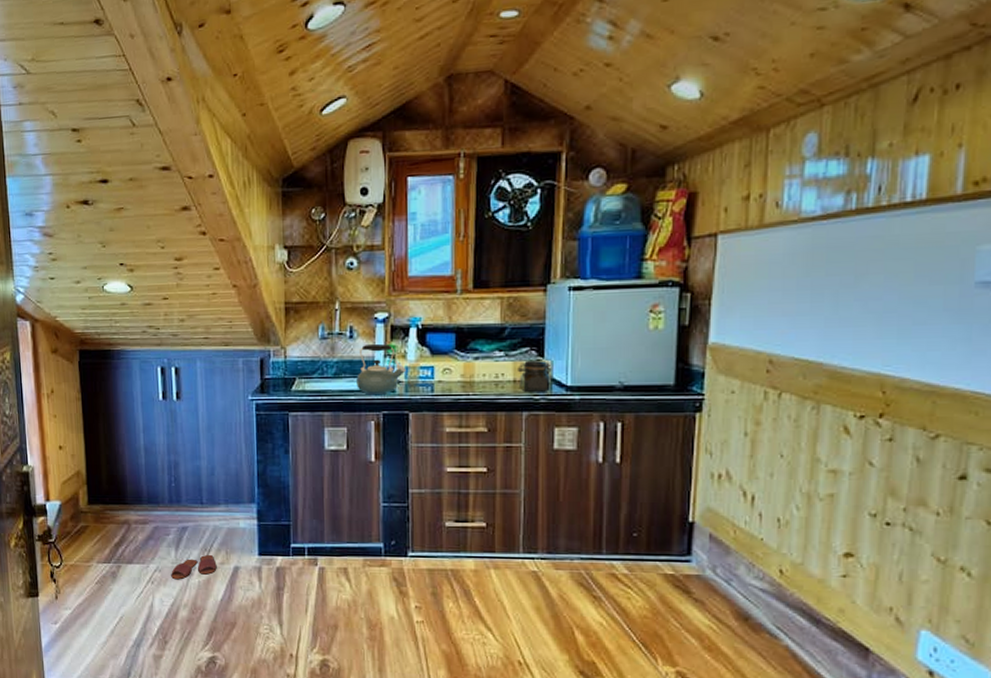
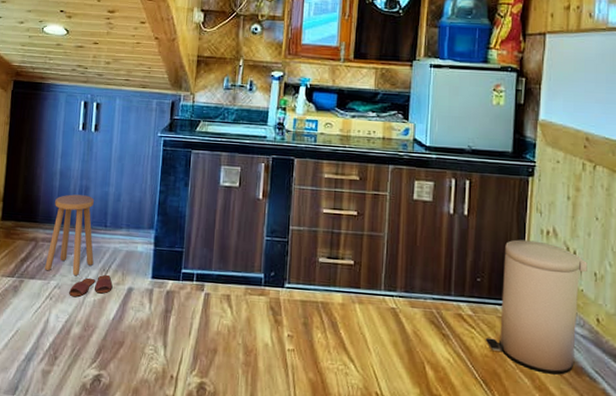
stool: none [141,471,193,558] -> present [45,194,94,276]
kettle: present [356,343,406,394] -> none [252,97,295,141]
jar: present [518,359,552,393] -> none [387,121,414,150]
pedal bin: none [643,486,769,633] -> present [485,239,587,375]

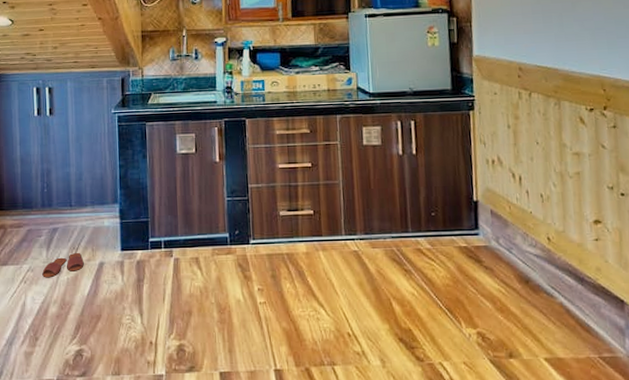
stool: present [45,194,94,276] -> none [16,178,63,258]
pedal bin: present [485,239,587,375] -> none [445,171,534,295]

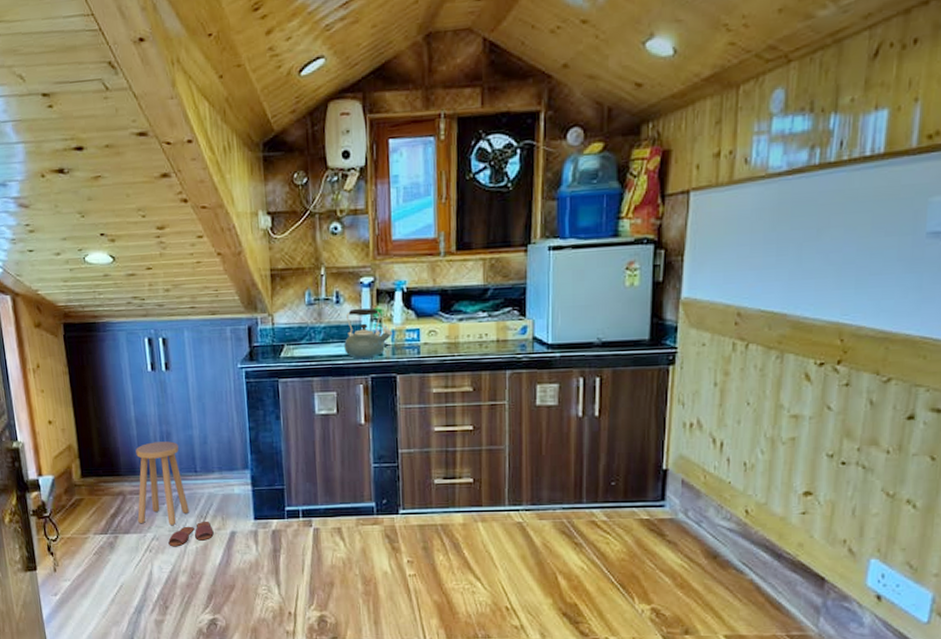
stool: none [16,178,63,258] -> present [136,441,189,526]
kettle: none [202,63,242,105] -> present [344,308,393,359]

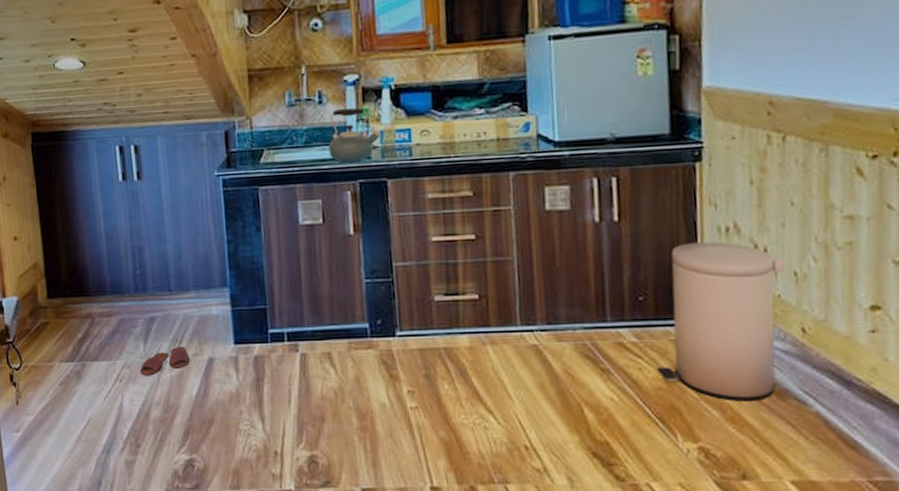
stool: present [136,441,189,526] -> none [105,257,163,352]
pedal bin: none [621,435,736,571] -> present [656,242,784,402]

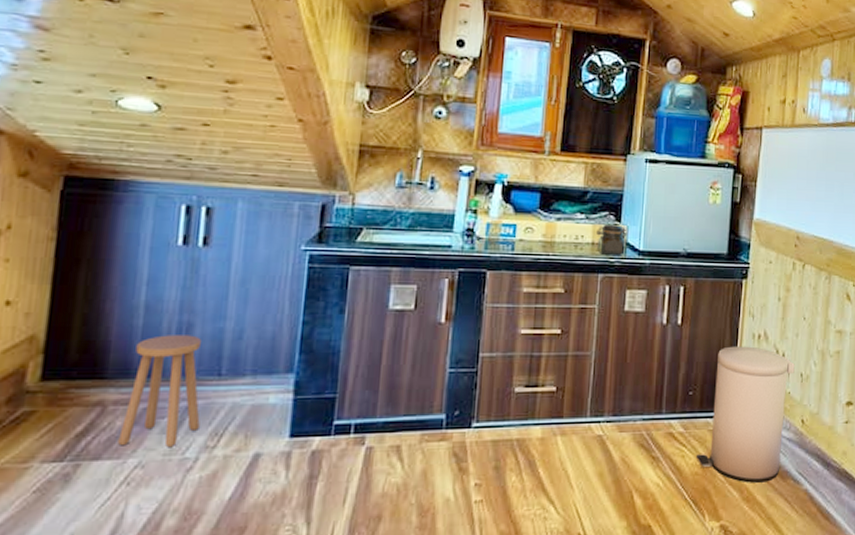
stool: none [105,257,163,352] -> present [118,335,201,448]
slippers: present [140,347,190,376] -> none [159,441,230,477]
kettle: present [328,108,381,163] -> none [432,196,488,251]
jar: none [501,115,538,152] -> present [597,223,627,256]

